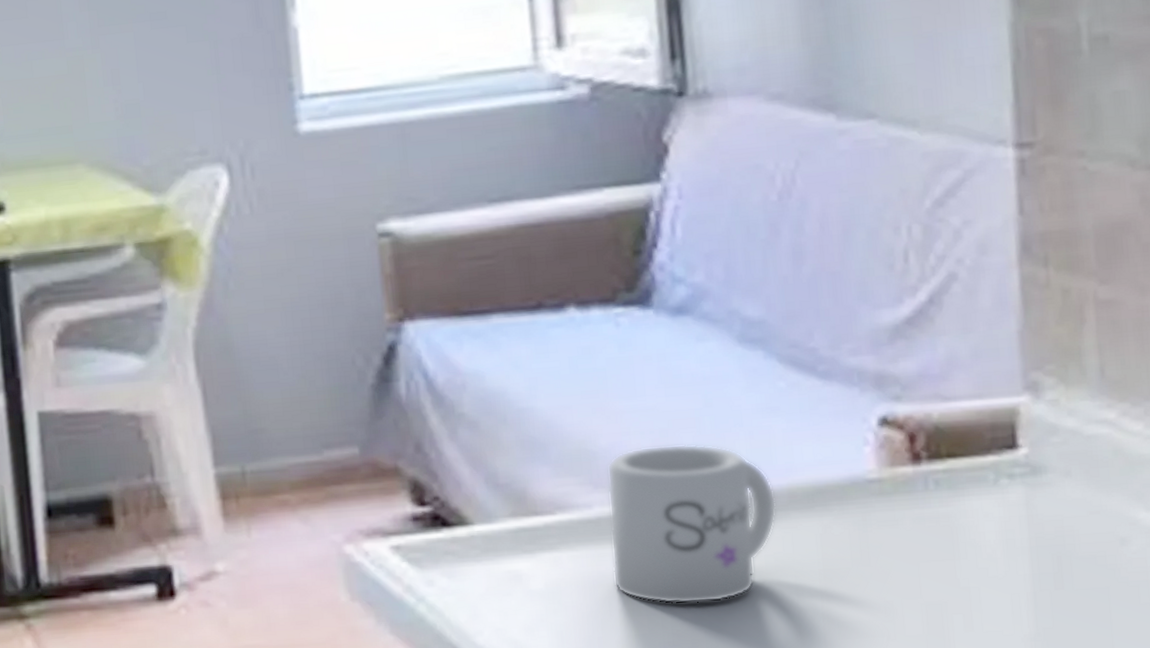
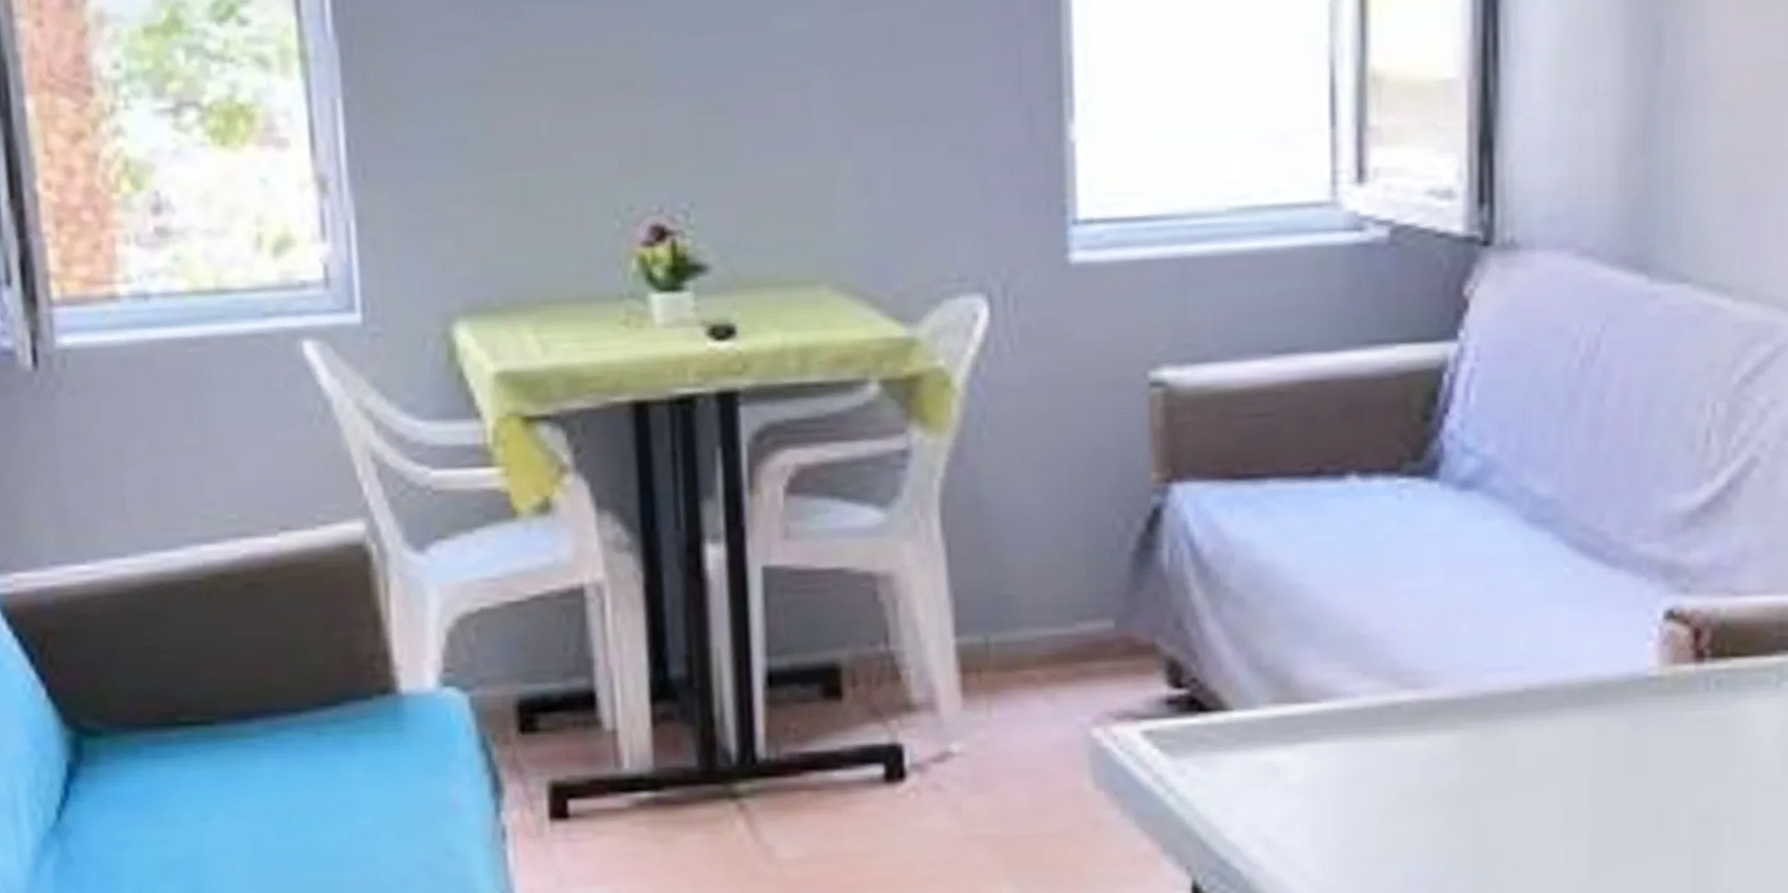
mug: present [607,444,777,604] -> none [1376,631,1552,804]

